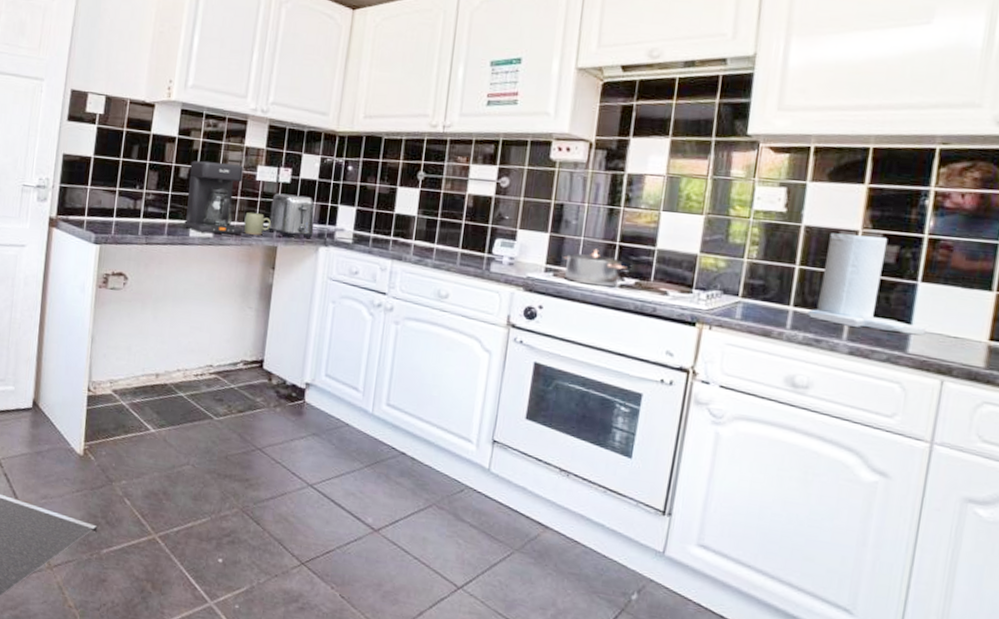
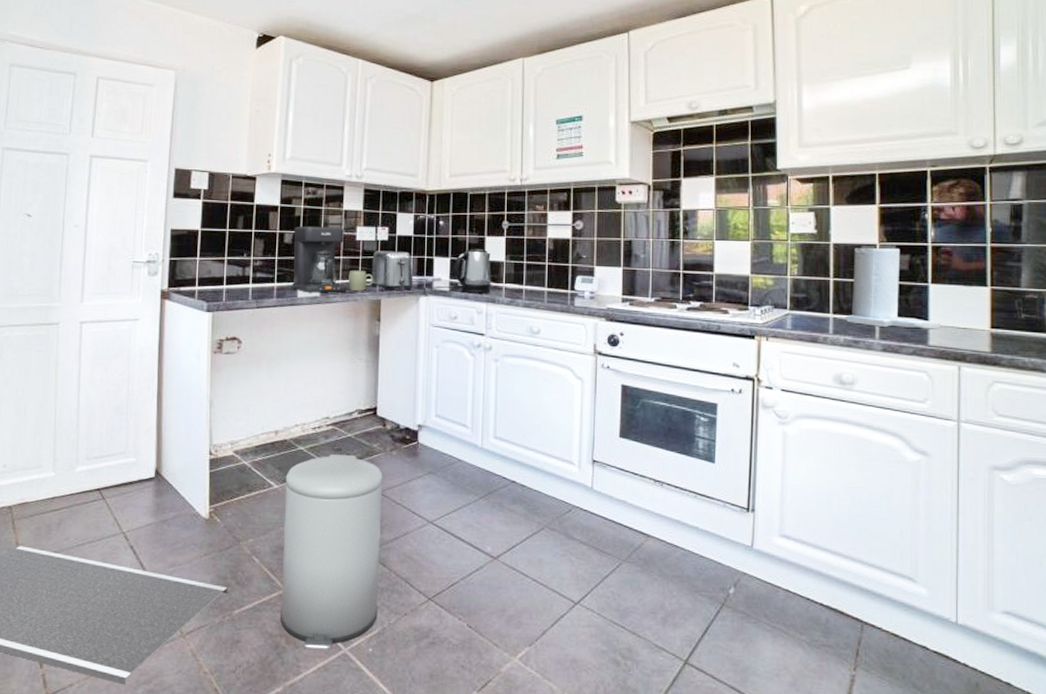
pedal bin: none [148,404,265,601] -> present [280,454,383,650]
kettle: none [359,198,402,250] -> present [454,248,491,294]
cooking pot: present [563,248,627,287] -> none [636,278,692,311]

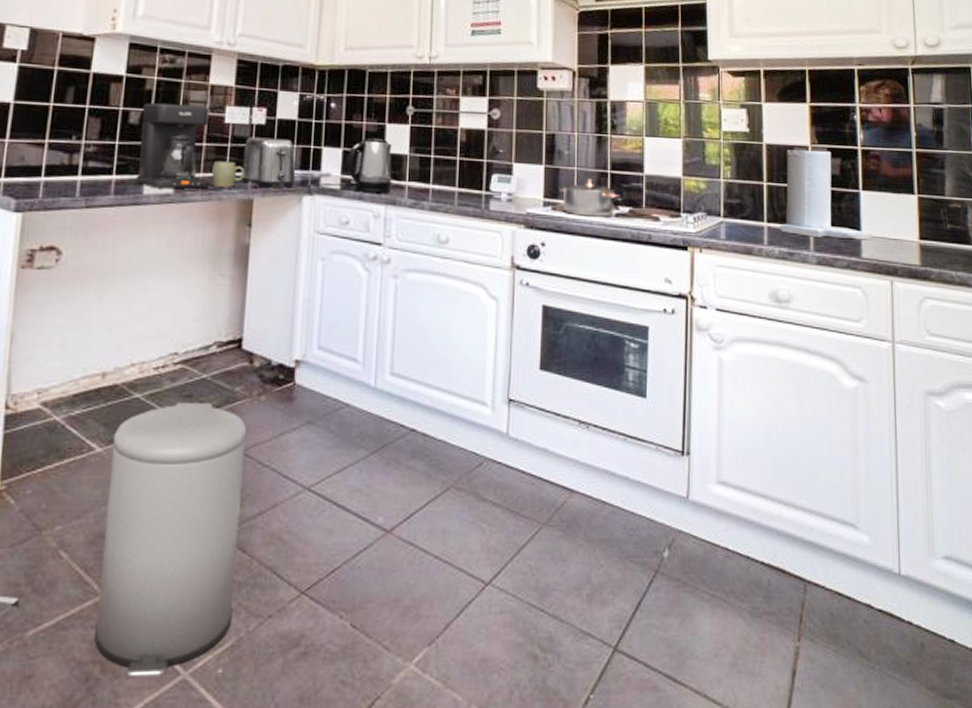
cooking pot: none [636,278,692,311] -> present [559,178,620,217]

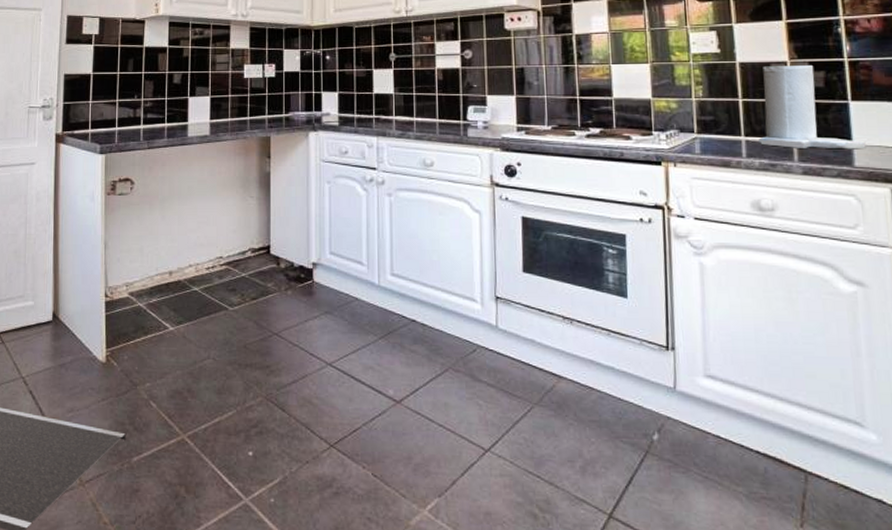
pedal bin: present [94,403,247,679] -> none [178,295,279,500]
coffee maker: present [136,103,210,189] -> none [182,66,236,132]
mug: present [211,160,246,187] -> none [237,107,263,128]
toaster: present [242,137,296,187] -> none [260,87,302,127]
kettle: present [347,137,392,194] -> none [343,81,381,127]
cooking pot: present [559,178,620,217] -> none [531,105,590,138]

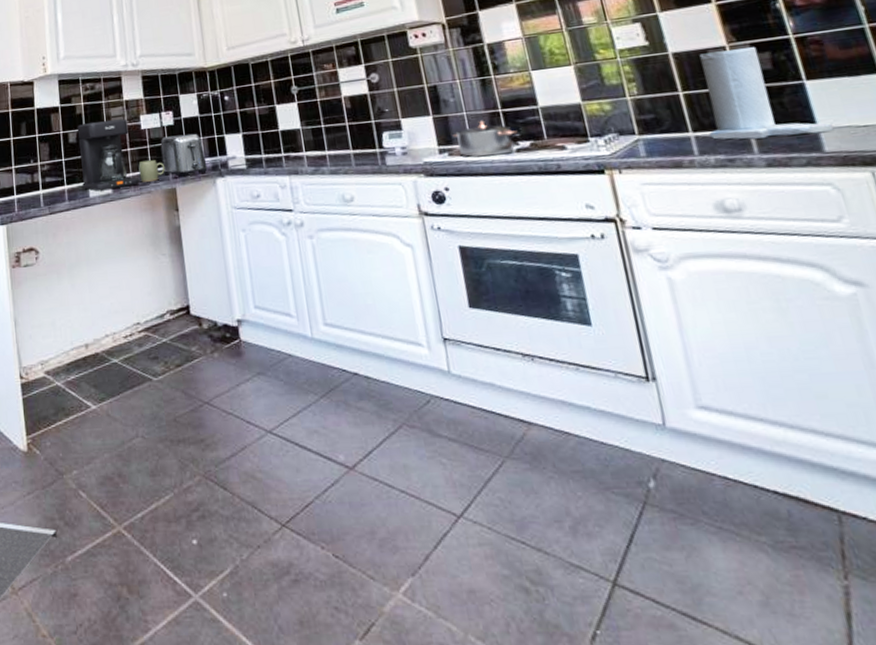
coffee maker: none [182,66,236,132] -> present [77,119,139,192]
mug: none [237,107,263,128] -> present [138,159,166,182]
toaster: none [260,87,302,127] -> present [160,133,208,177]
cooking pot: none [531,105,590,138] -> present [452,120,518,157]

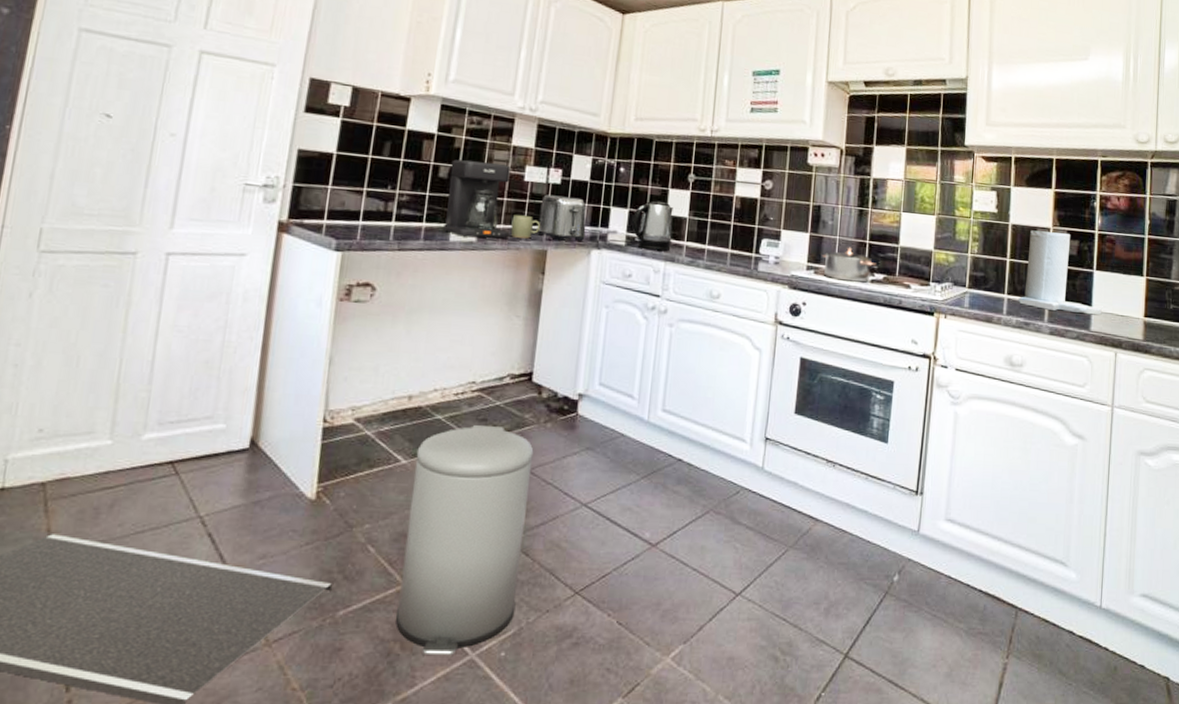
pedal bin: none [102,362,227,599] -> present [396,425,534,656]
kettle: none [247,118,292,169] -> present [632,200,673,252]

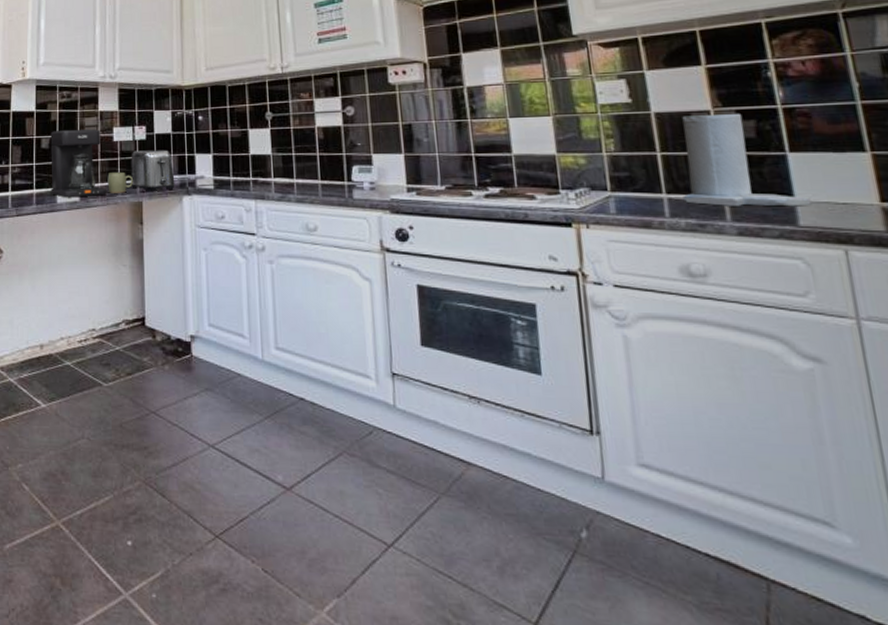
pedal bin: present [396,425,534,656] -> none [53,370,160,594]
kettle: present [632,200,673,252] -> none [217,142,259,191]
cooking pot: present [822,247,877,283] -> none [422,163,489,199]

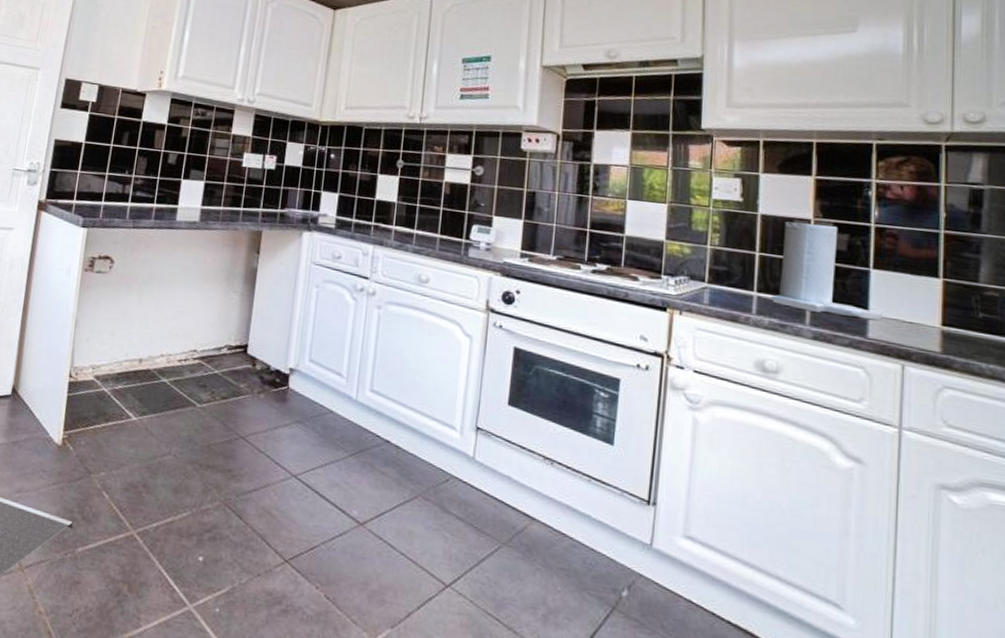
coffee maker: present [50,129,106,198] -> none [171,147,230,220]
mug: present [107,171,134,193] -> none [229,197,257,220]
toaster: present [131,150,175,191] -> none [254,179,299,223]

